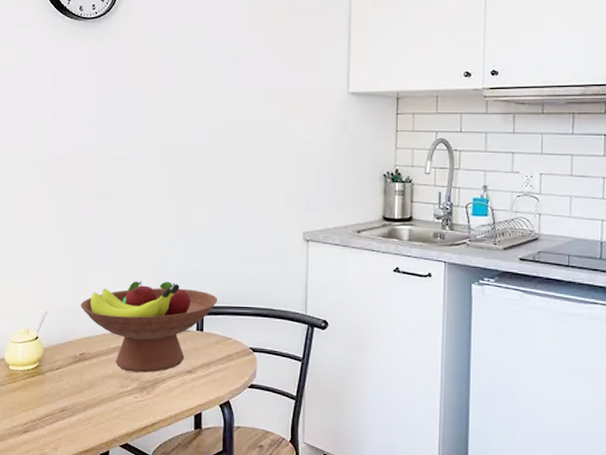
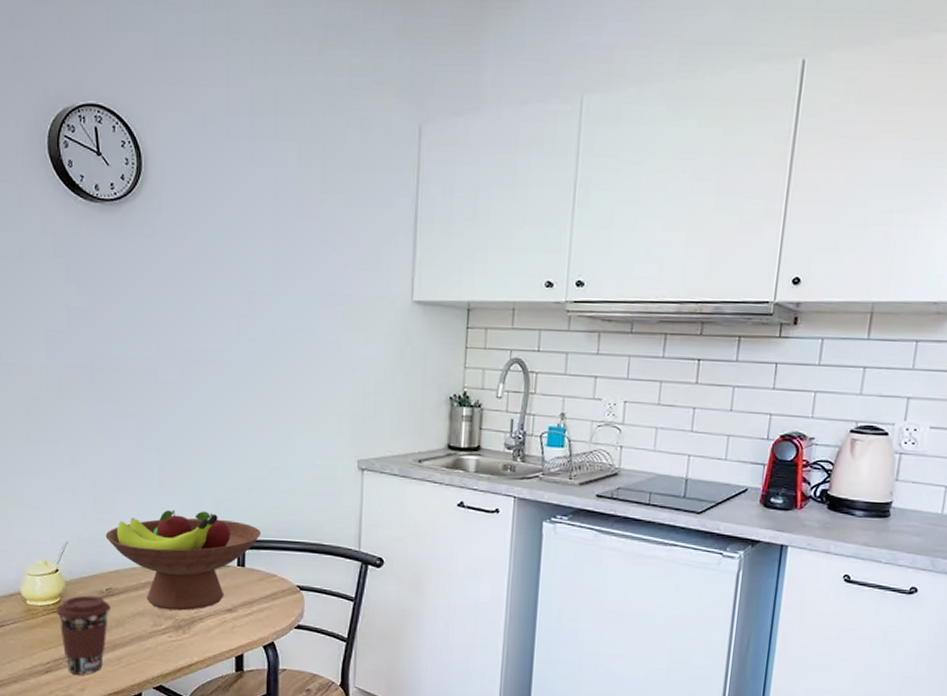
coffee cup: none [34,360,83,435] -> present [55,595,111,675]

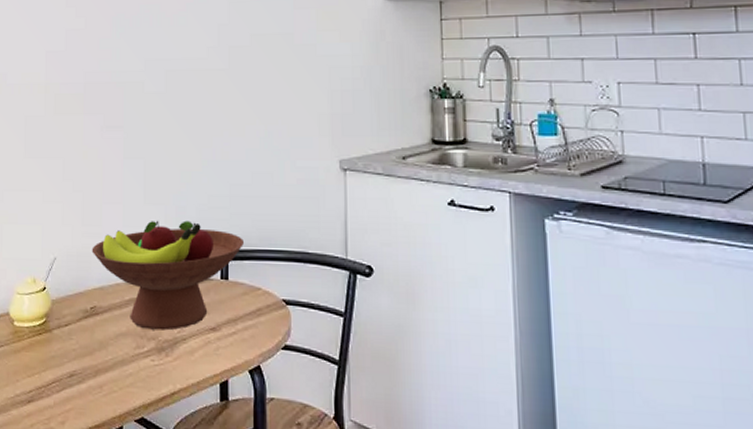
coffee cup: present [55,595,111,675] -> none [41,315,94,405]

